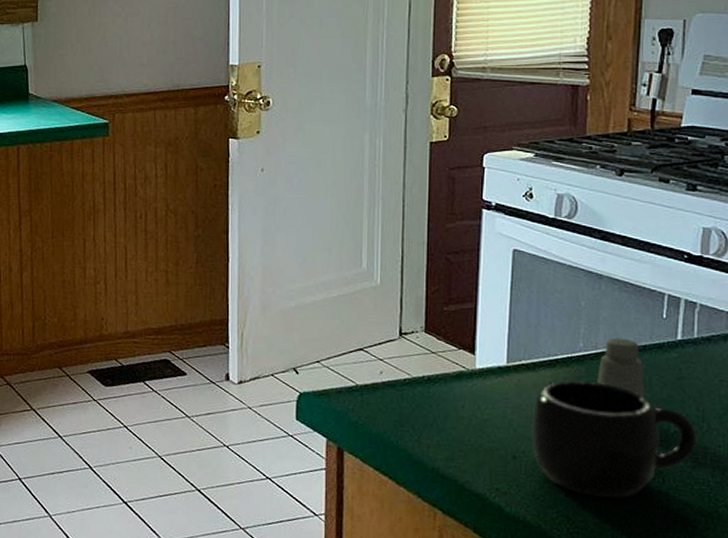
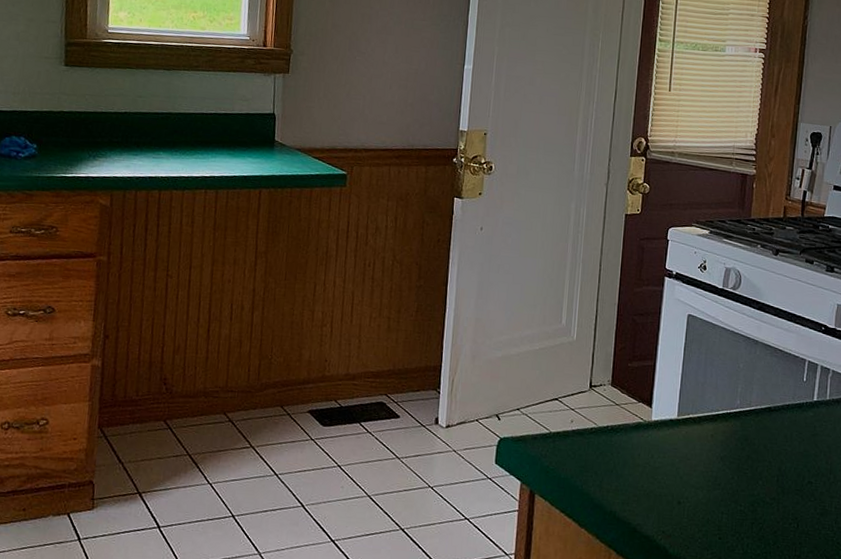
mug: present [531,380,697,499] -> none [694,433,826,541]
saltshaker: present [597,337,646,398] -> none [749,397,787,452]

